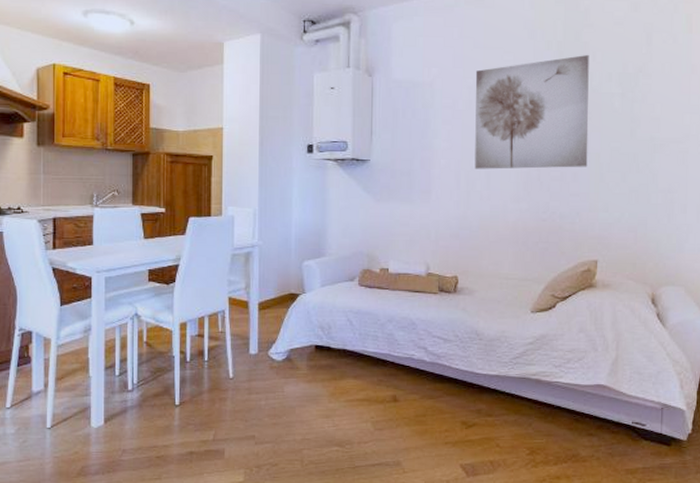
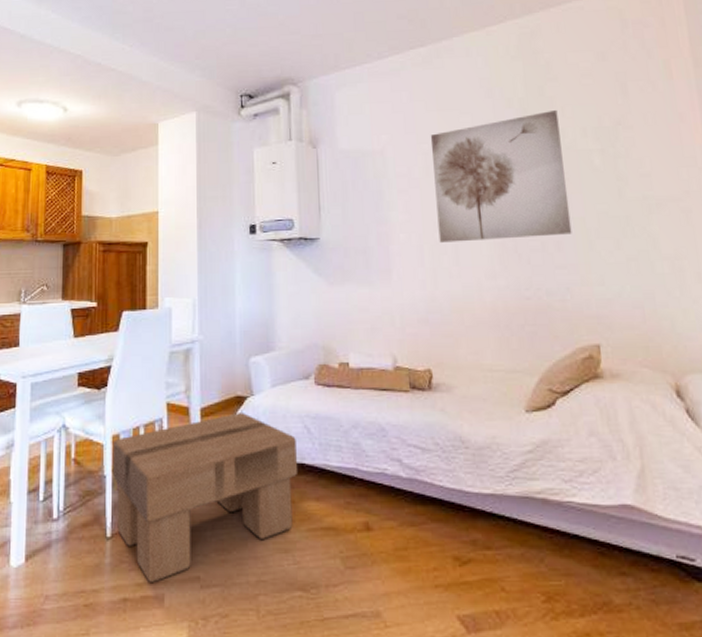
footstool: none [180,306,341,439] -> present [112,411,299,582]

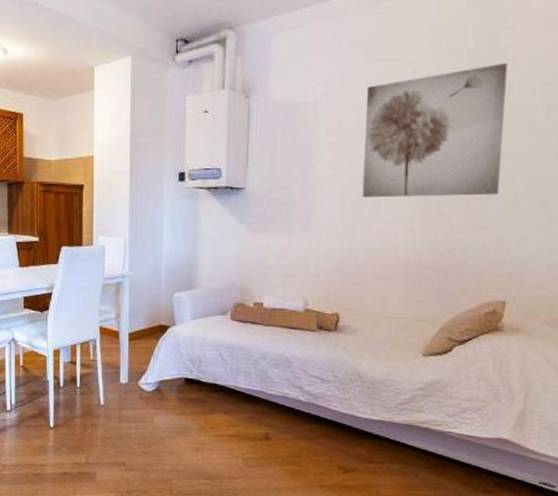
footstool: present [112,411,299,582] -> none [54,338,211,463]

